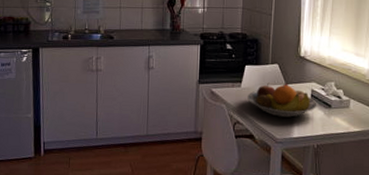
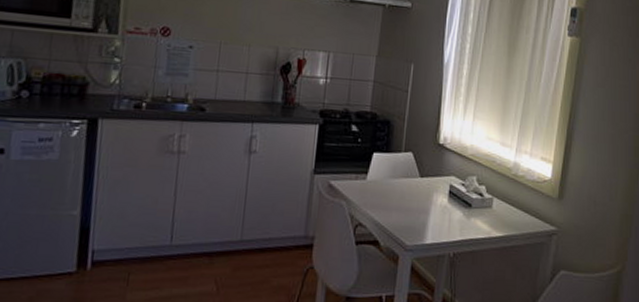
fruit bowl: present [247,82,317,117] -> none [373,175,456,219]

